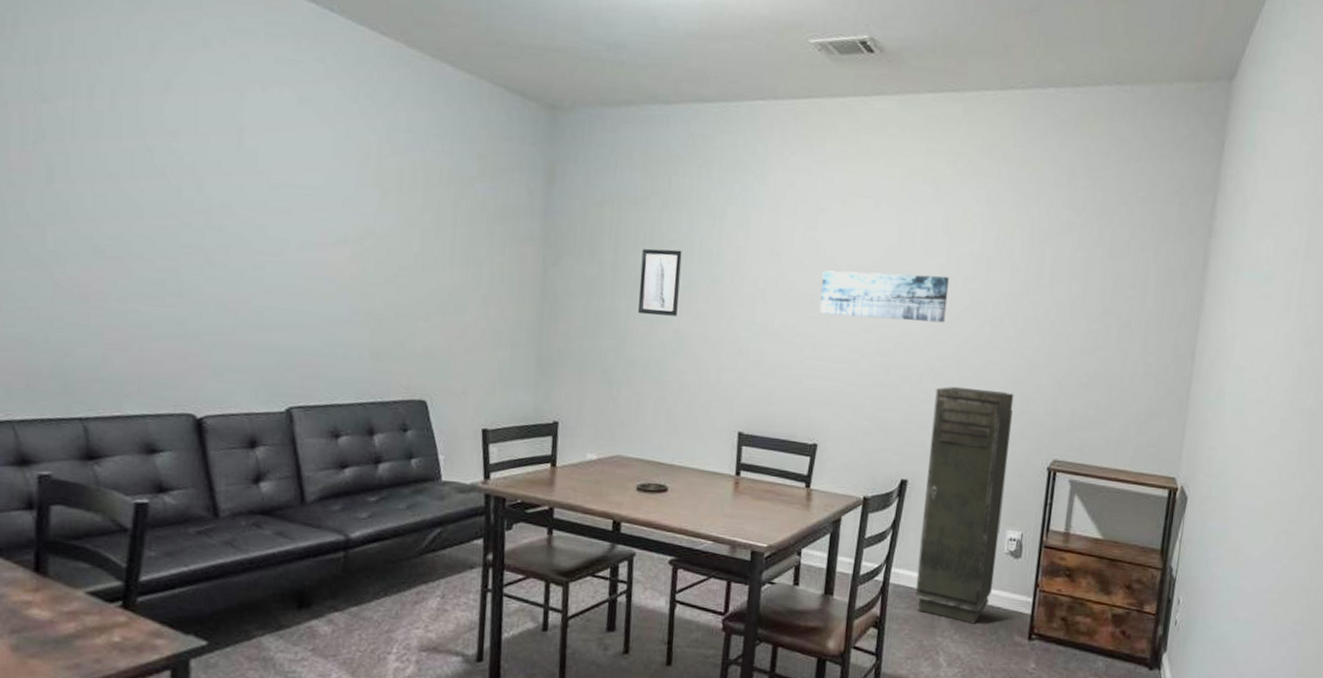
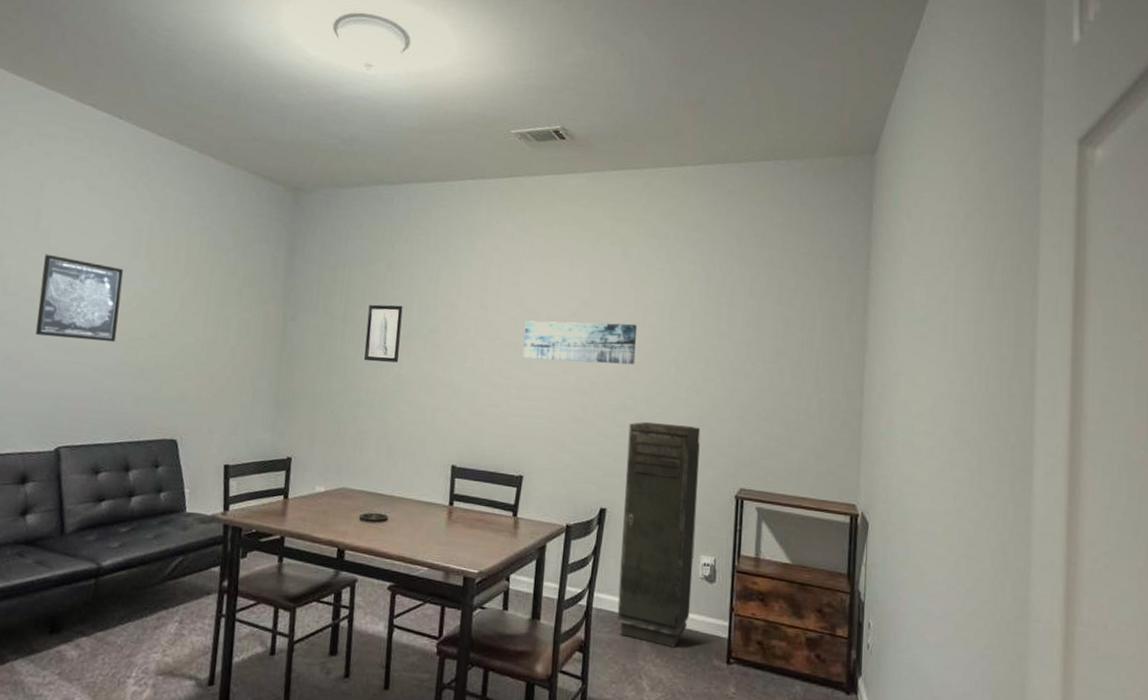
wall art: none [251,180,351,288] -> present [36,254,124,342]

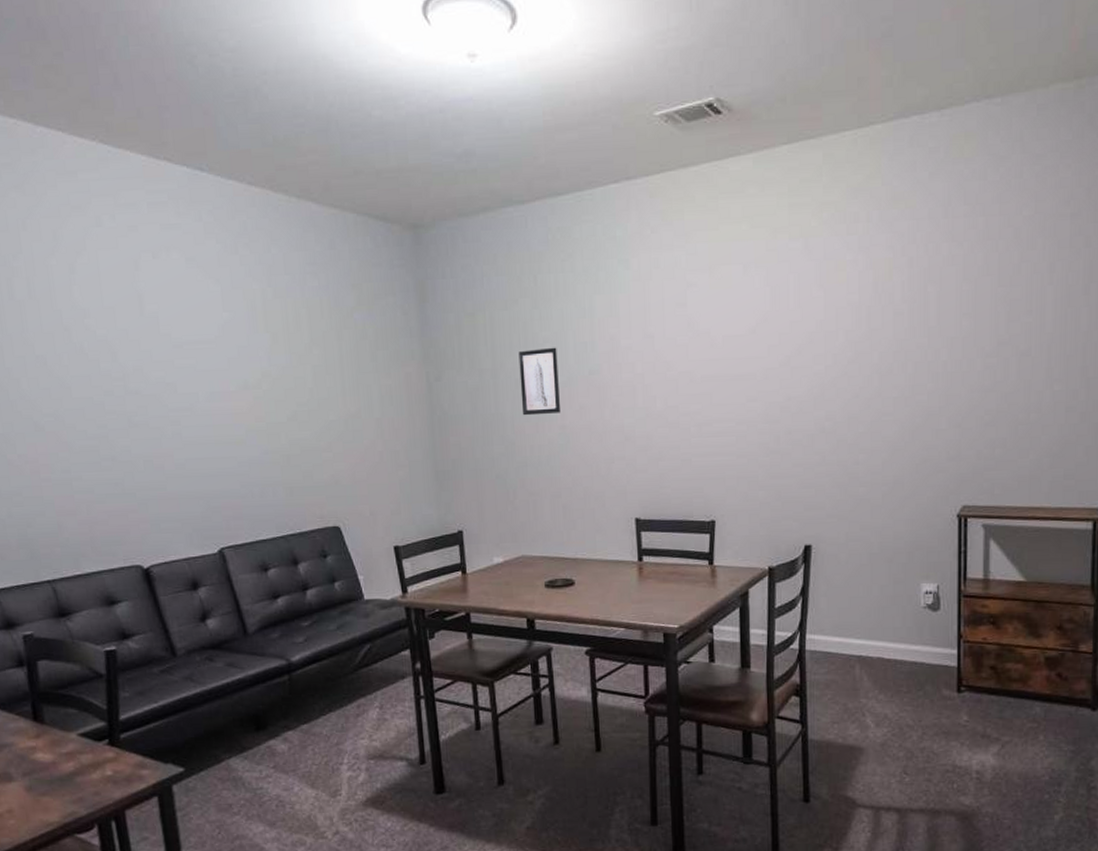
wall art: present [36,254,124,342] -> none [159,342,254,433]
wall art: present [523,320,638,365] -> none [698,332,830,389]
storage cabinet: present [616,421,701,648] -> none [830,442,914,682]

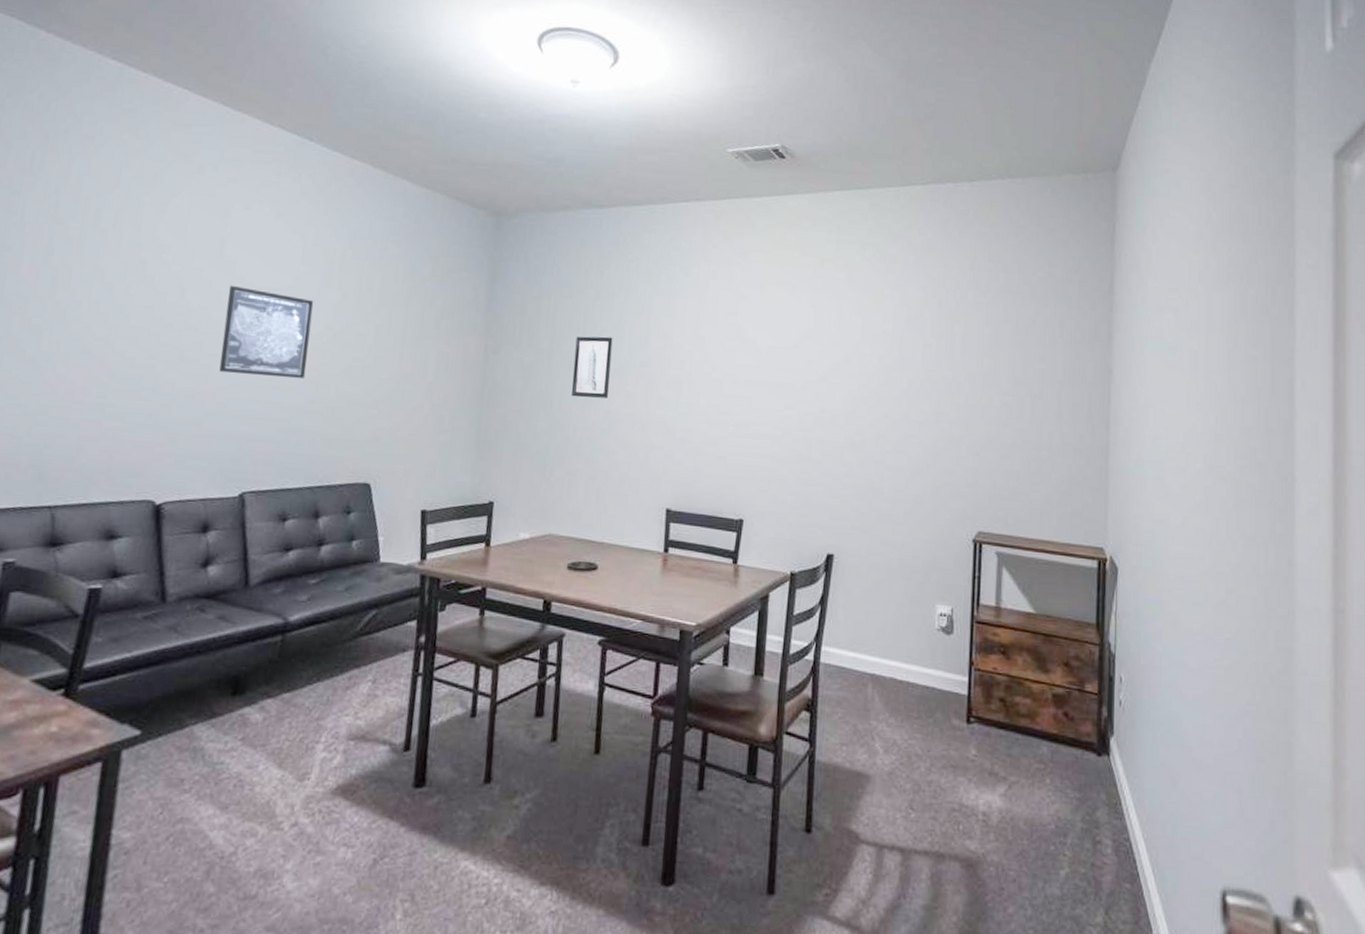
wall art: none [159,342,254,433] -> present [219,285,314,379]

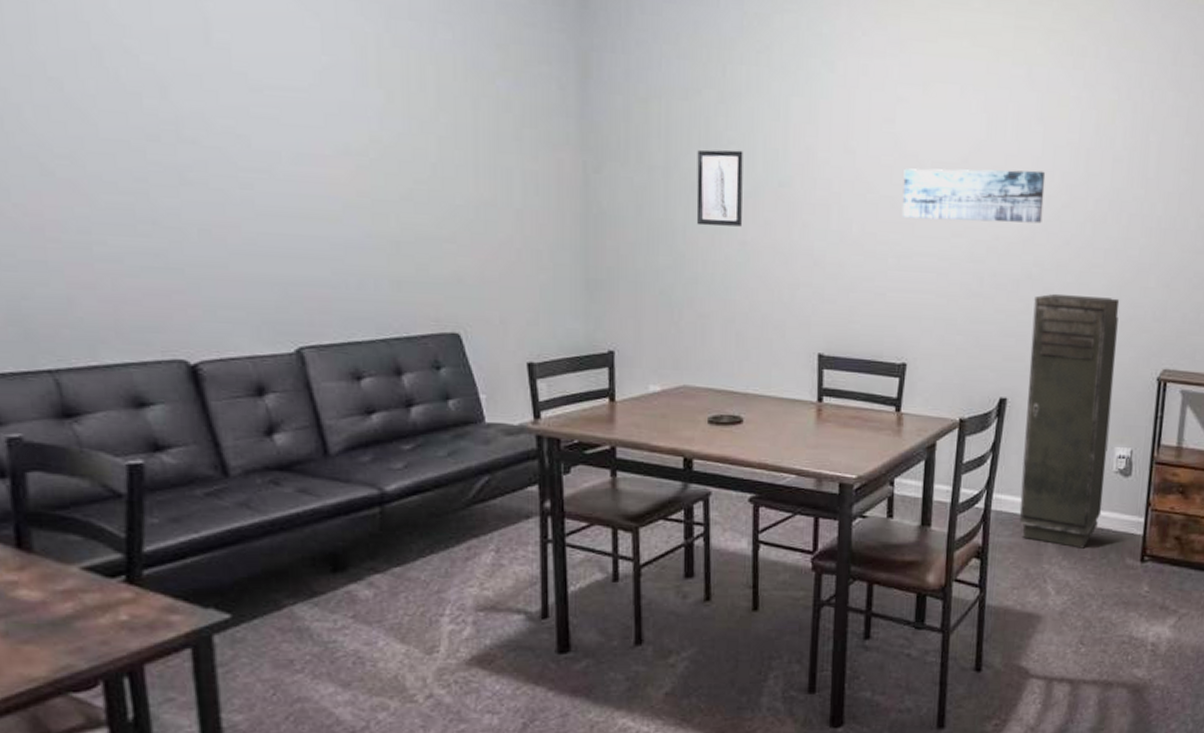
wall art: present [219,285,314,379] -> none [229,82,355,207]
wall art: none [742,352,865,399] -> present [902,168,1046,224]
storage cabinet: none [846,459,935,706] -> present [1018,293,1120,549]

